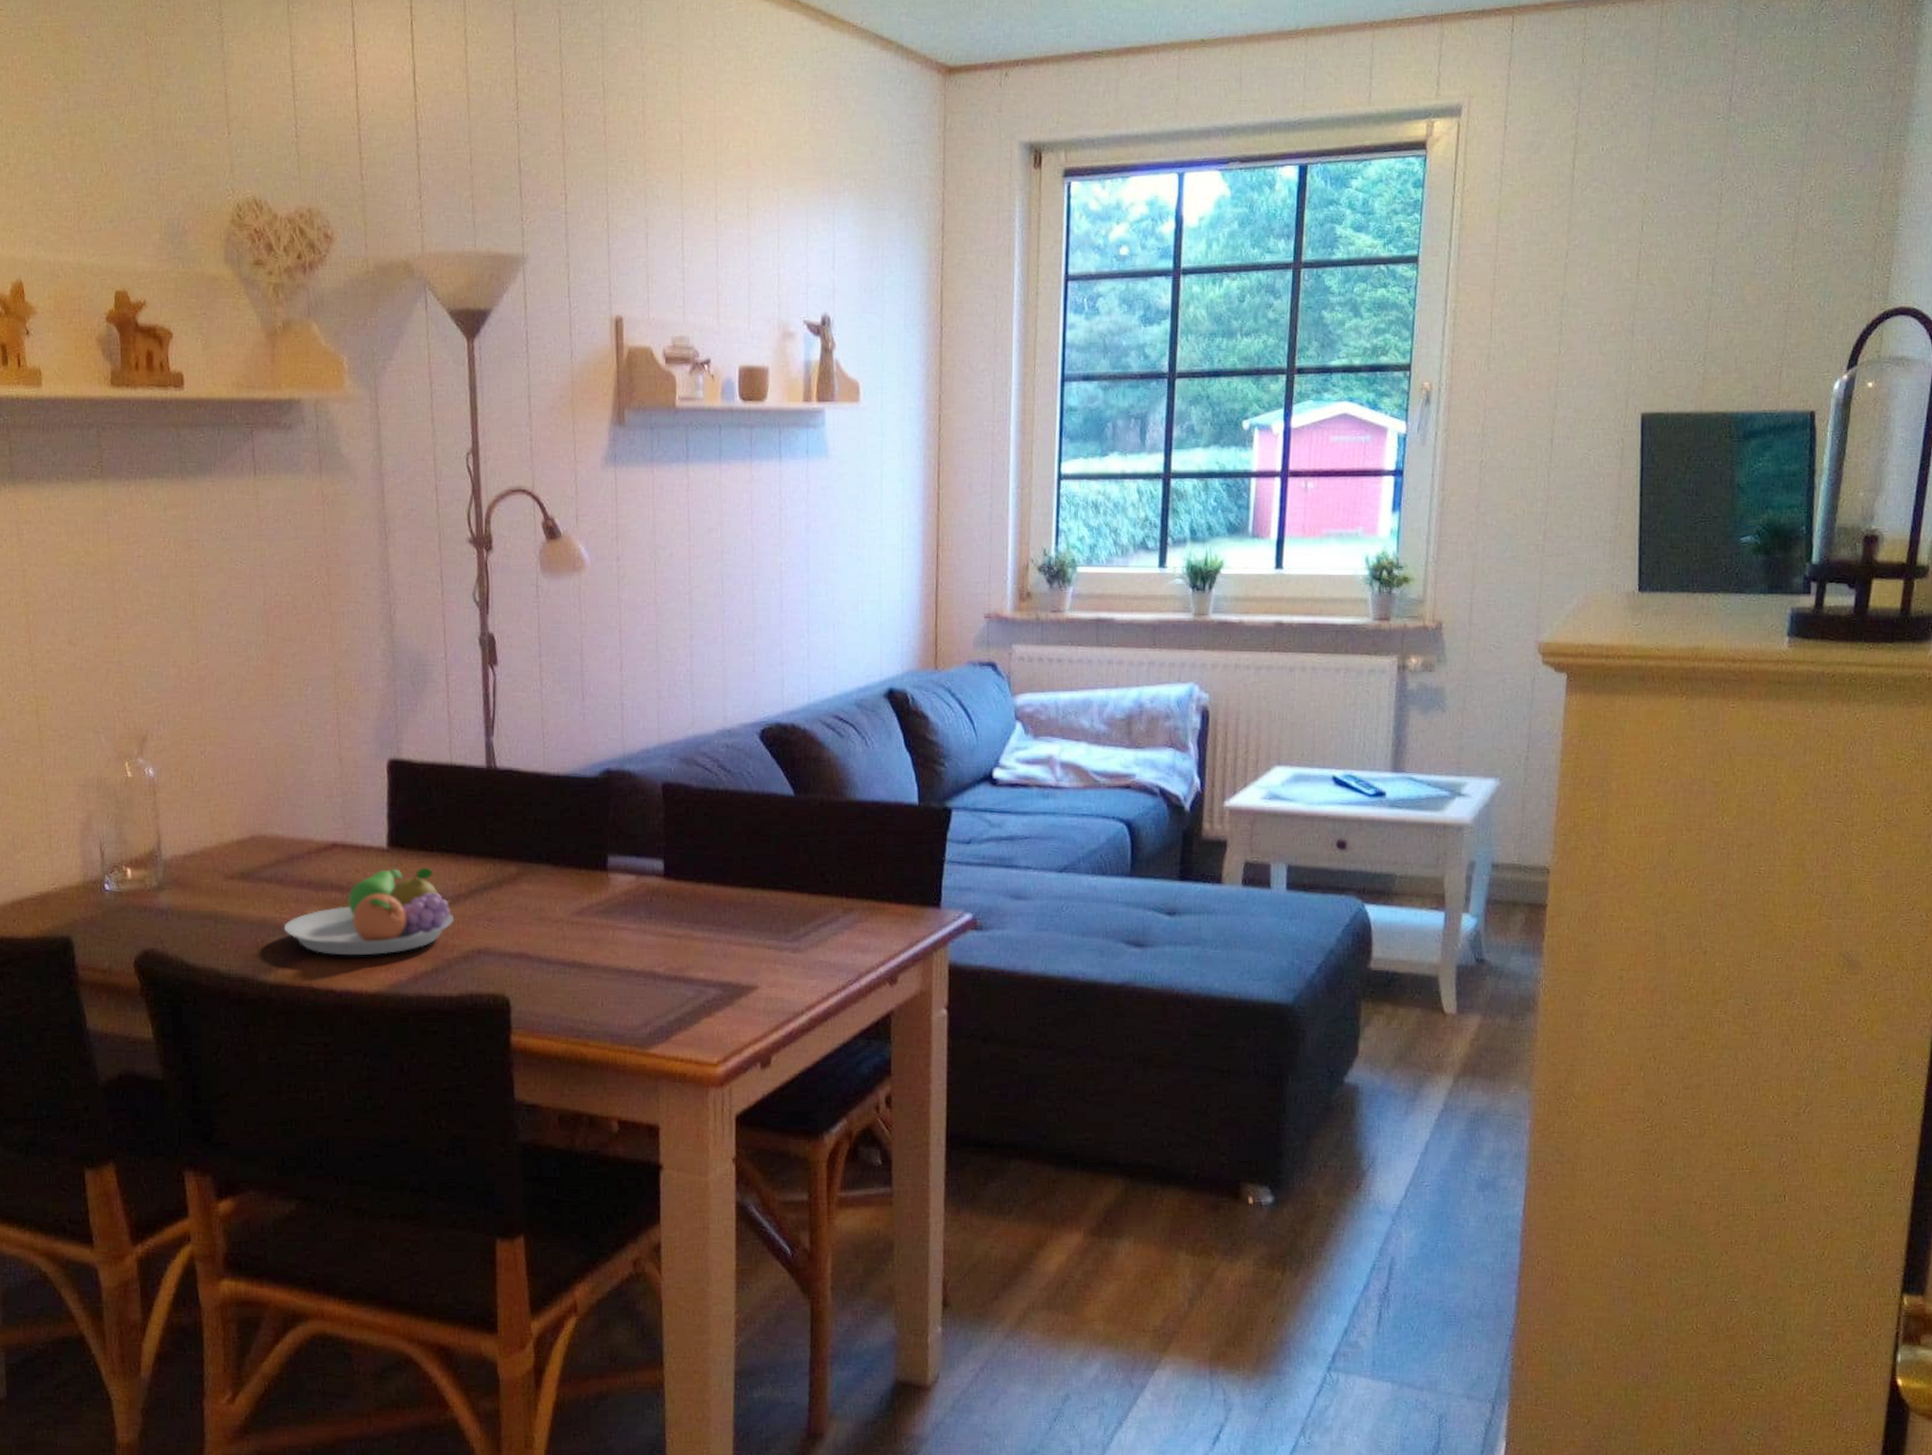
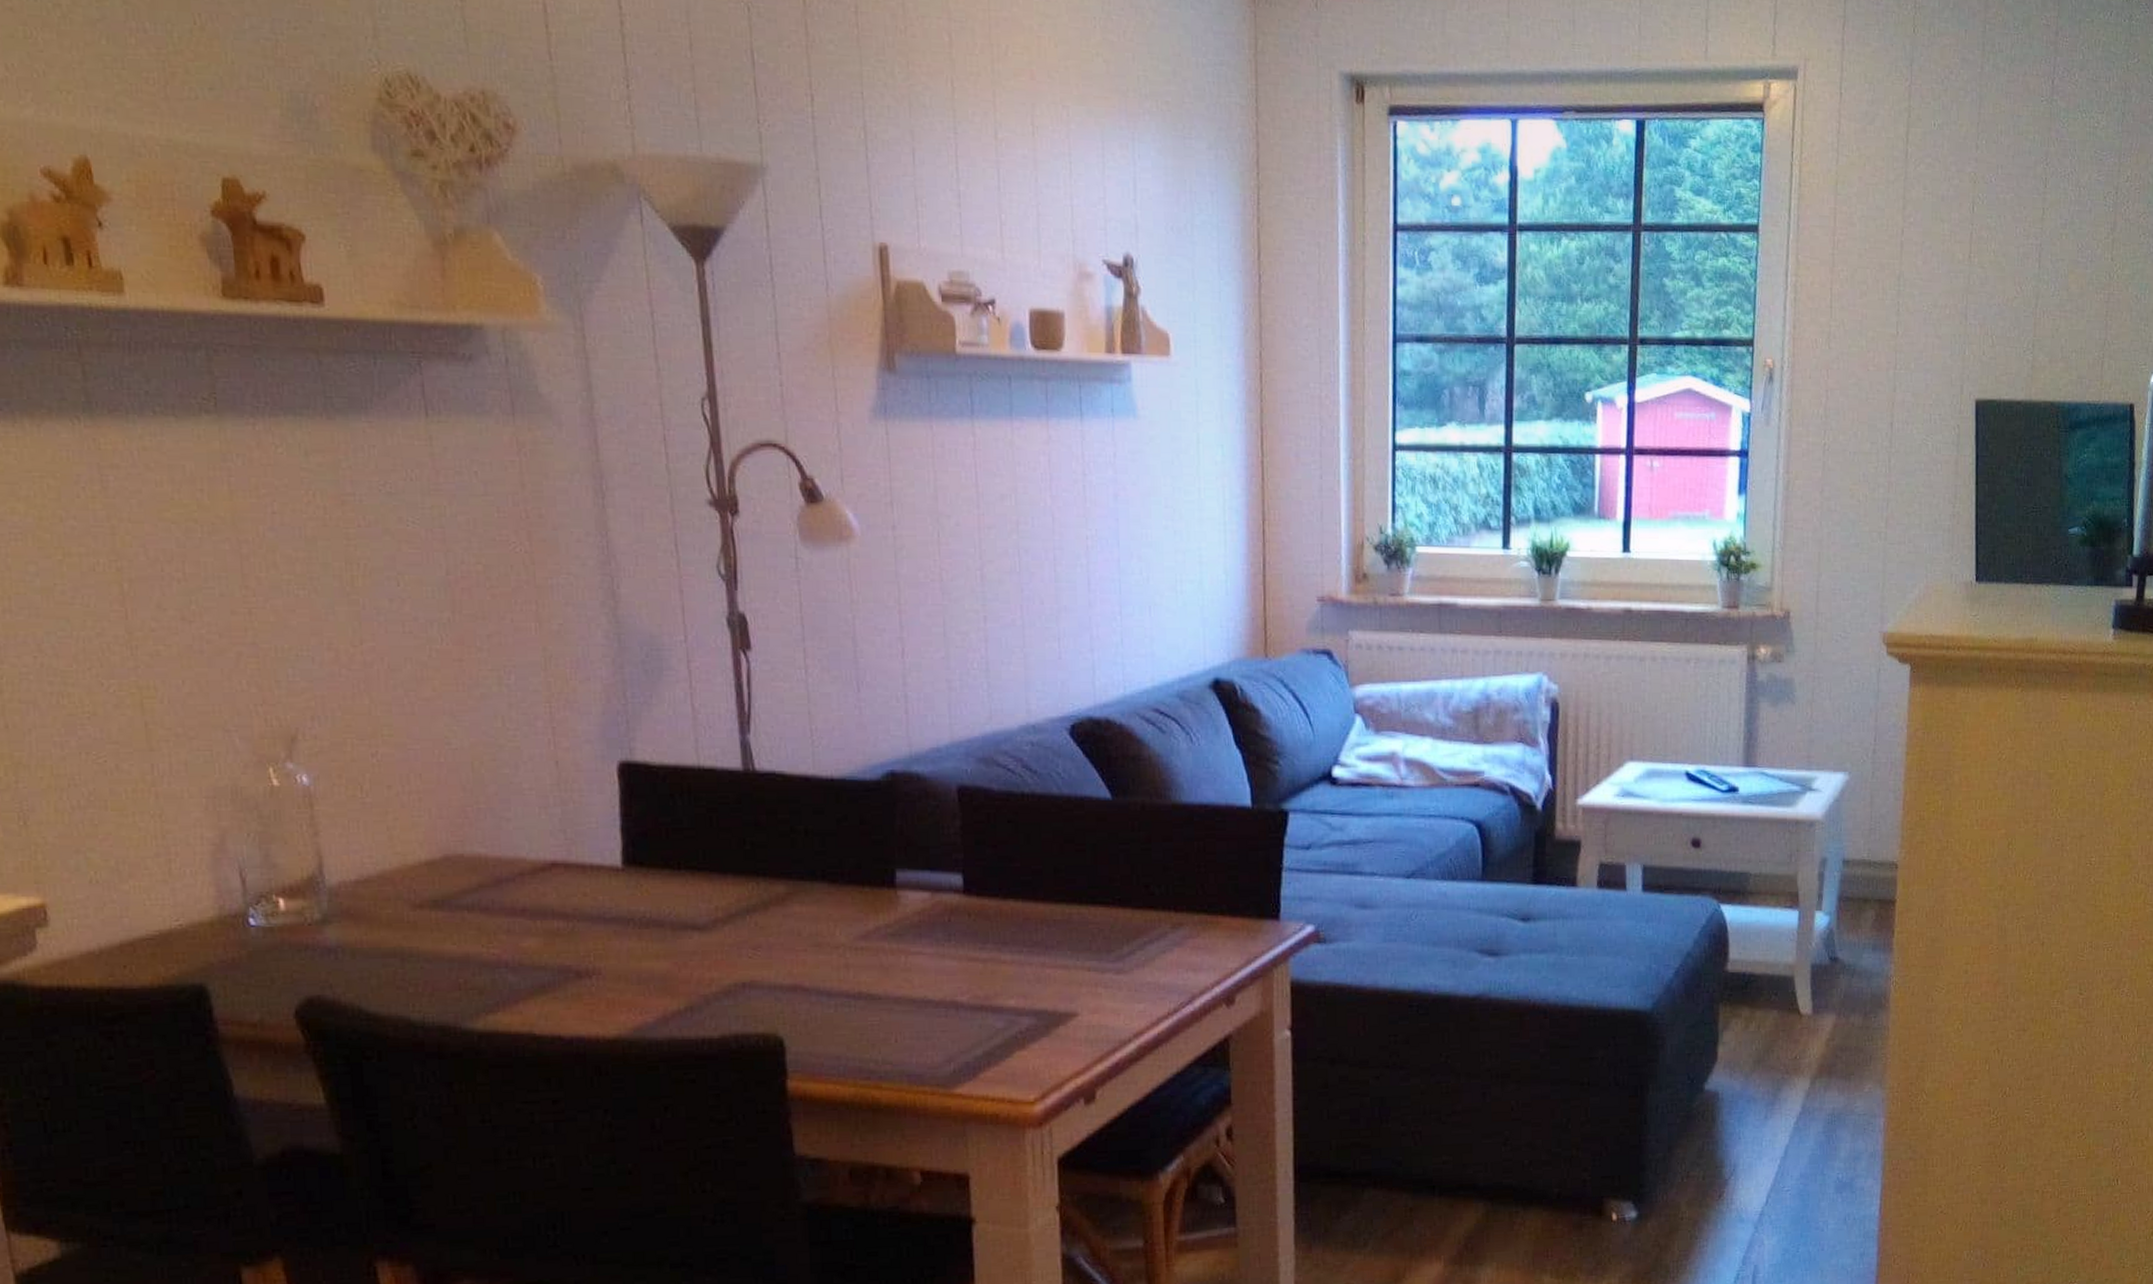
fruit bowl: present [284,867,455,956] -> none [493,888,712,996]

